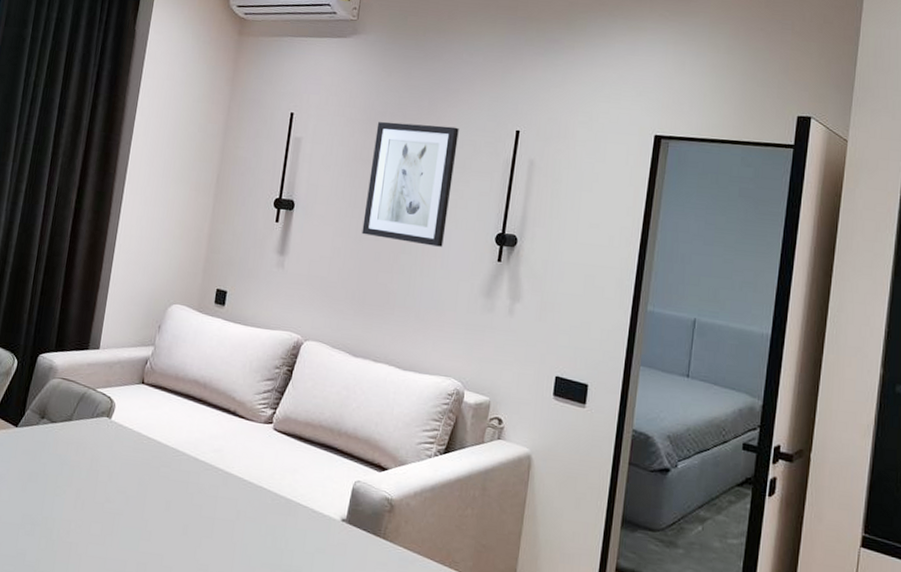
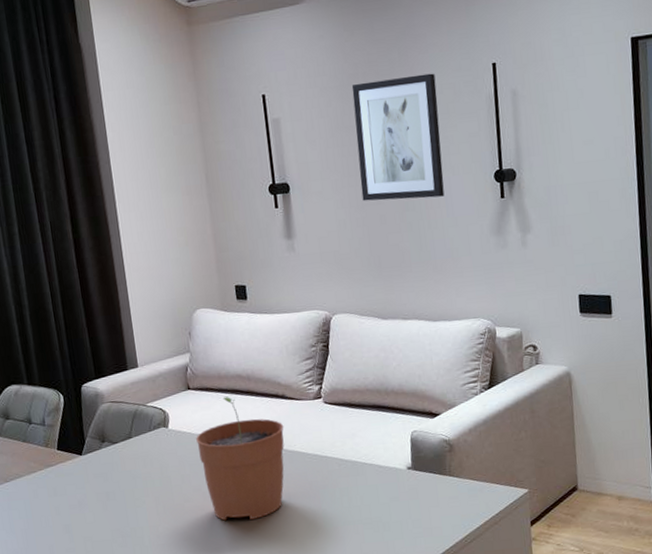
plant pot: none [131,400,227,538] -> present [196,397,285,521]

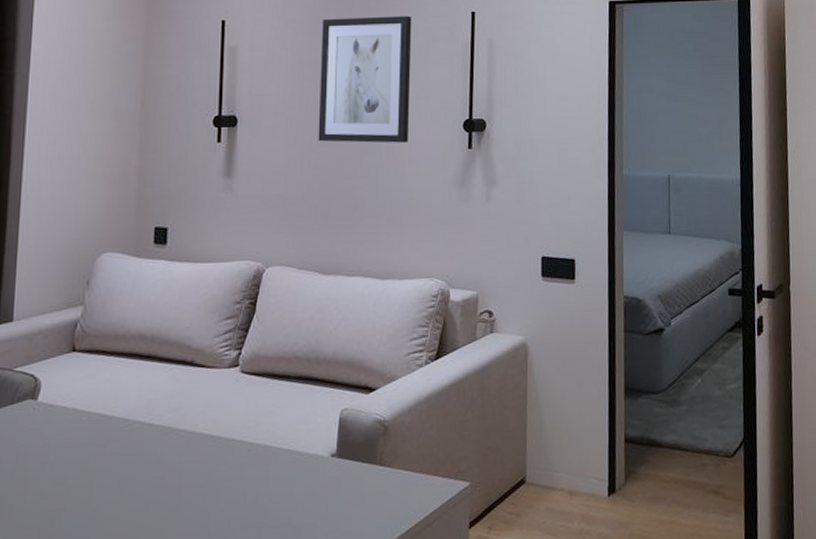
plant pot: present [196,397,285,521] -> none [71,362,187,525]

